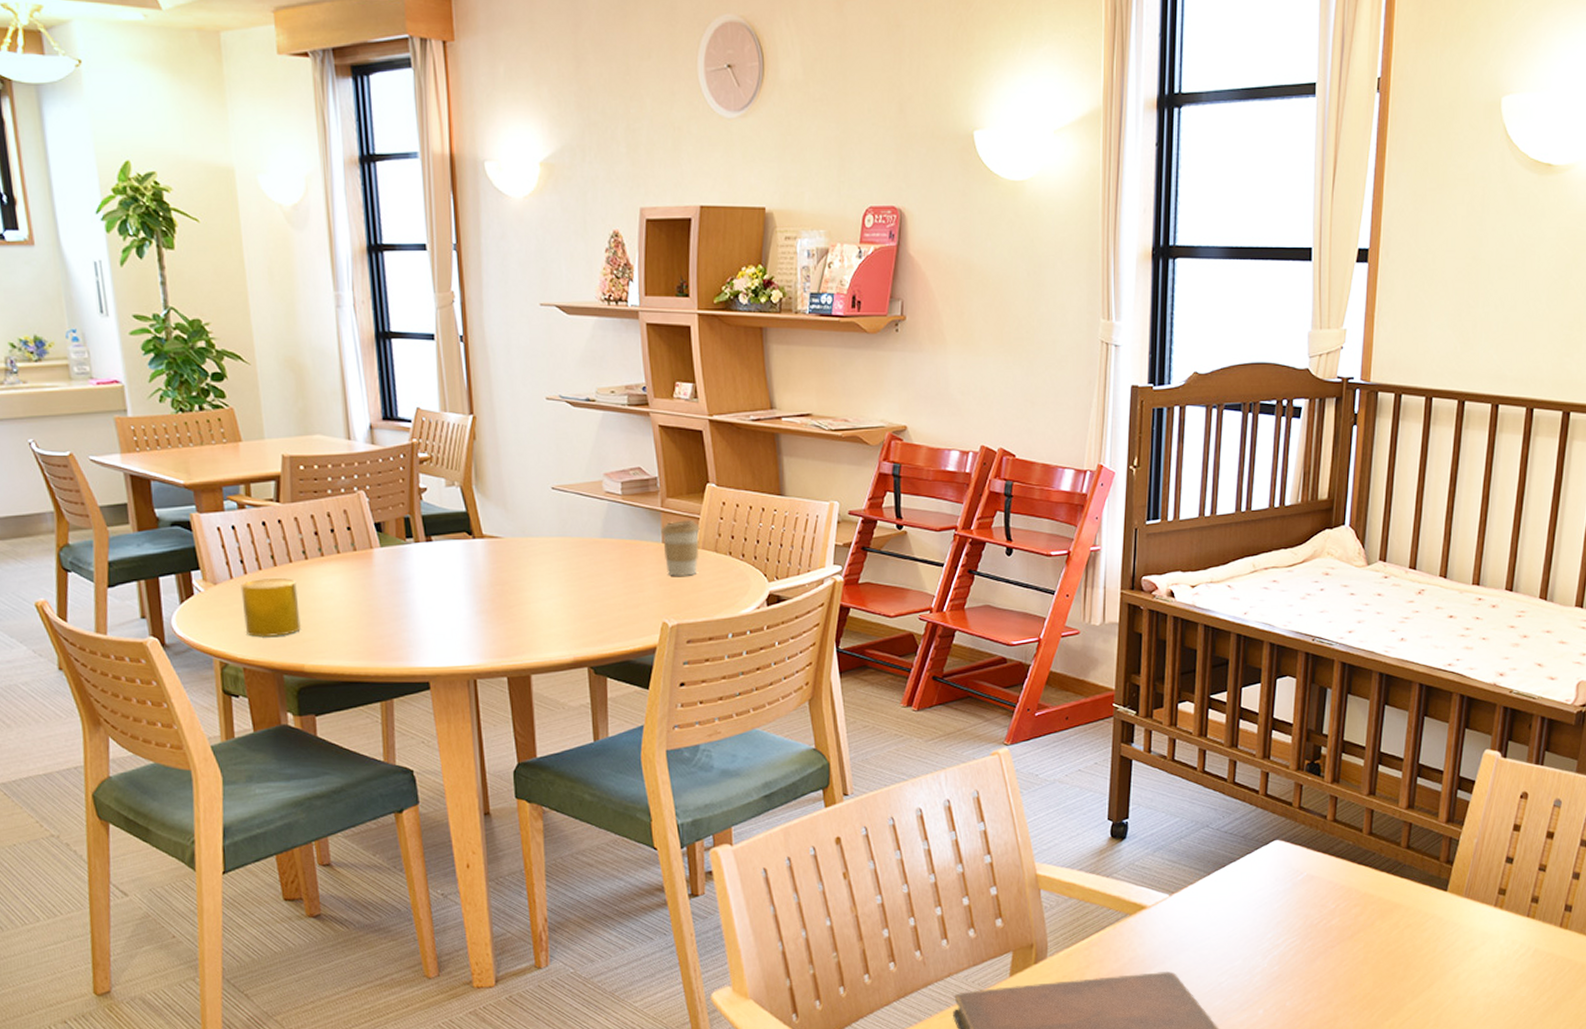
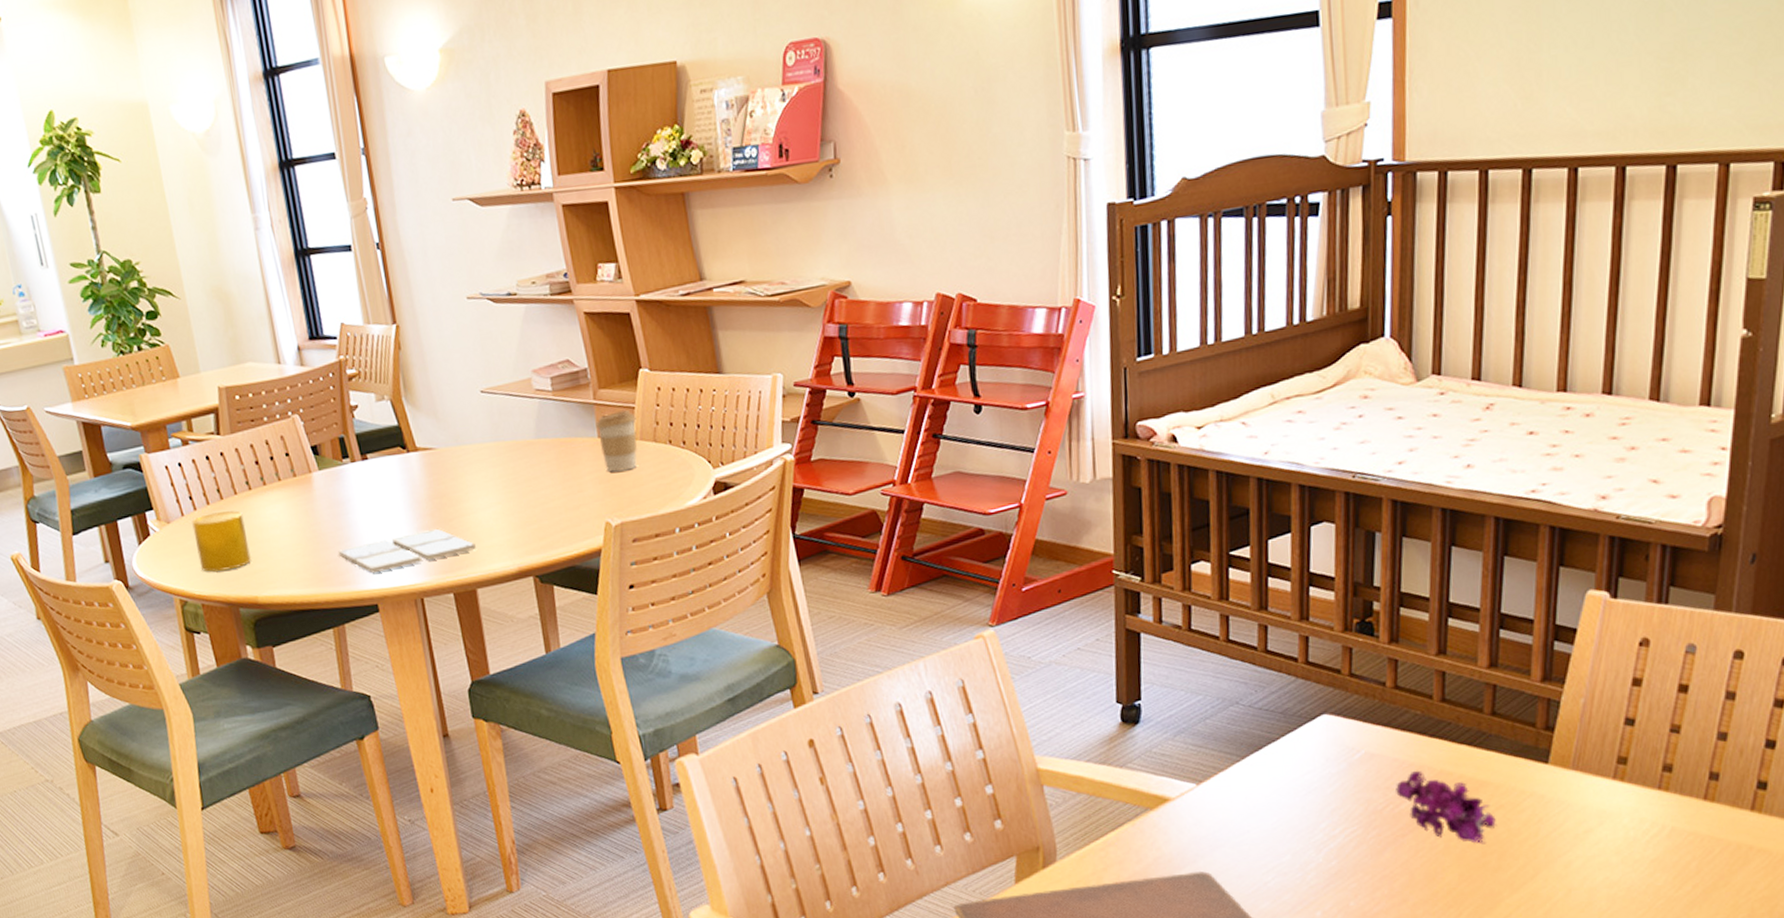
drink coaster: none [393,614,534,652] -> present [338,528,476,574]
flower: none [1328,891,1406,957] -> present [1394,770,1498,845]

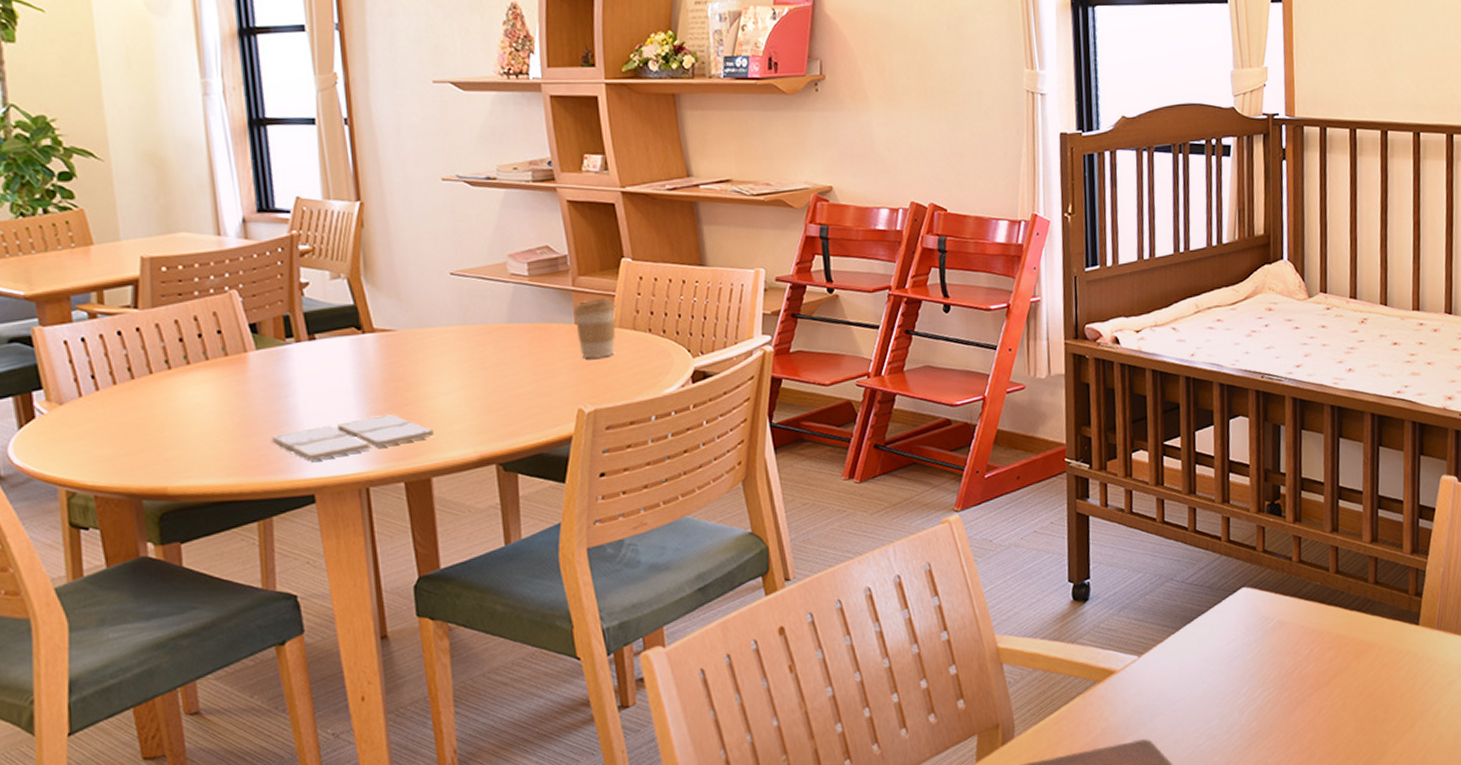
cup: present [192,510,251,572] -> none [91,391,163,460]
flower: present [1394,770,1498,845] -> none [1301,635,1383,700]

